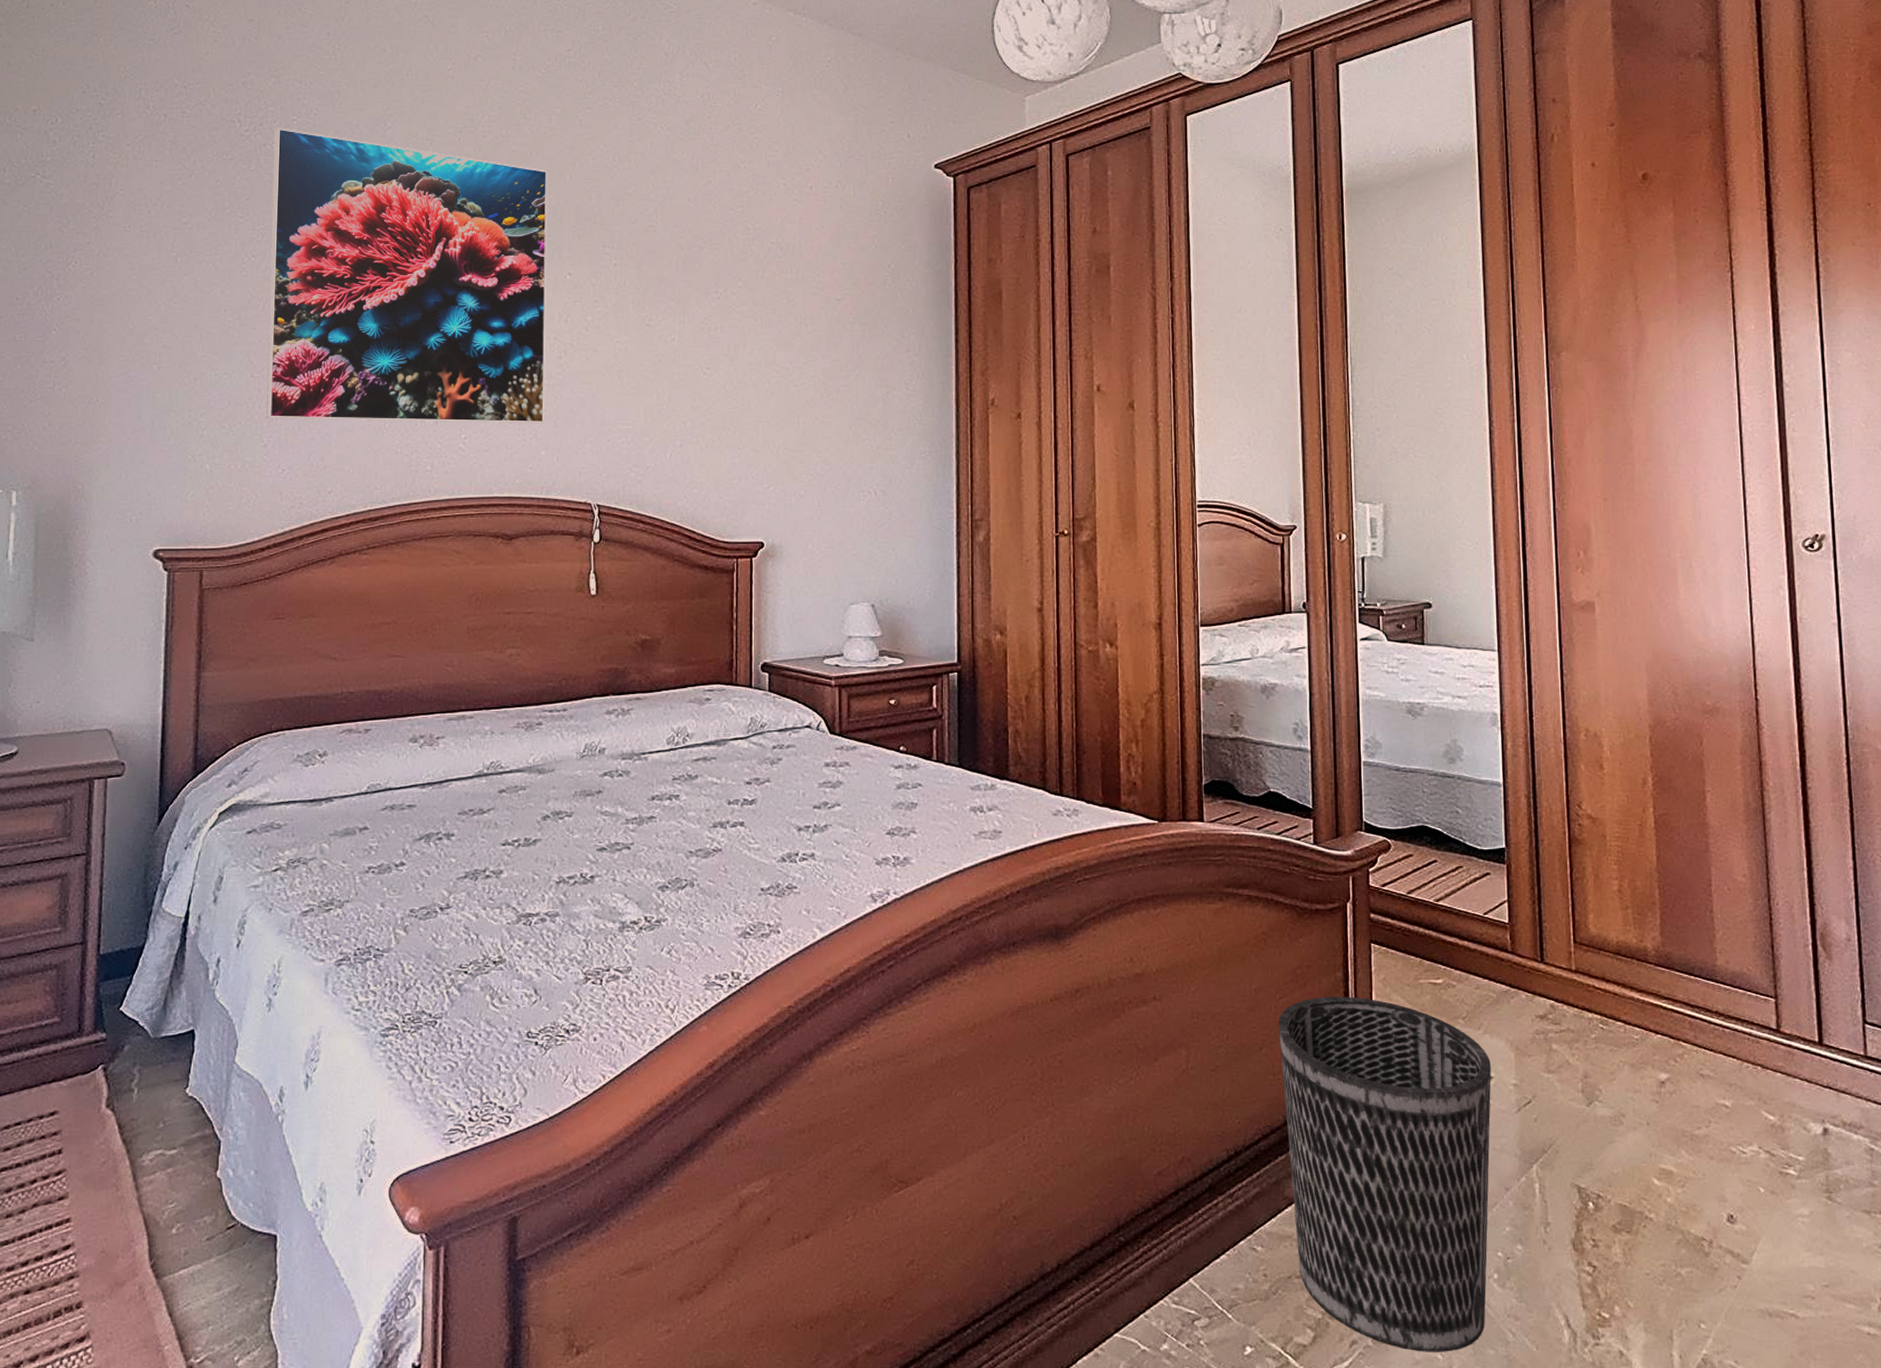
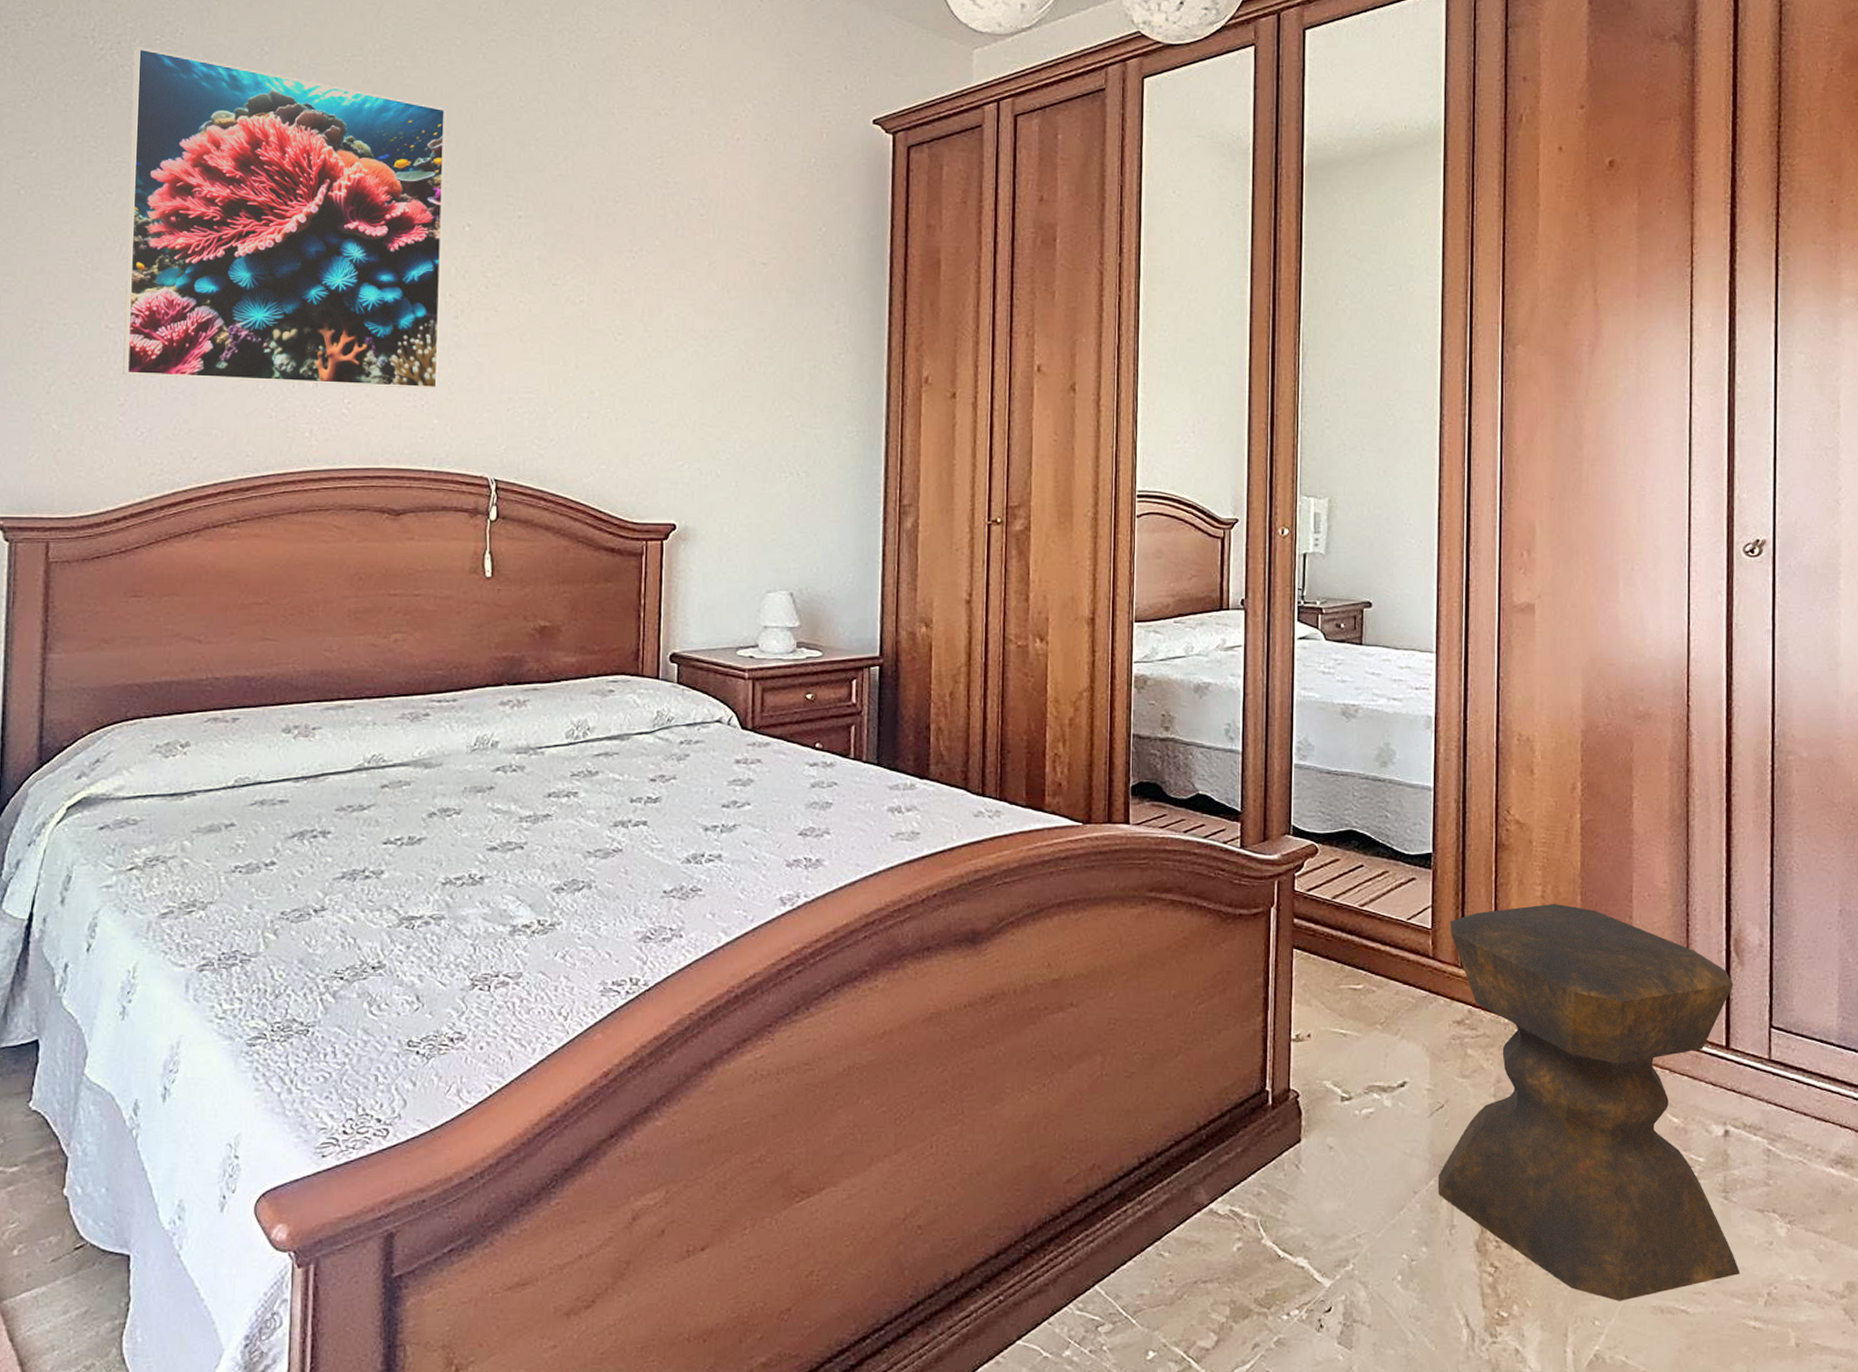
wastebasket: present [1278,996,1492,1352] -> none [1196,1002,1406,1353]
stool: none [1527,898,1850,1304] -> present [1437,904,1740,1301]

